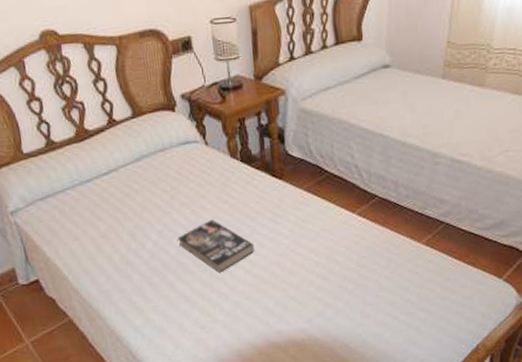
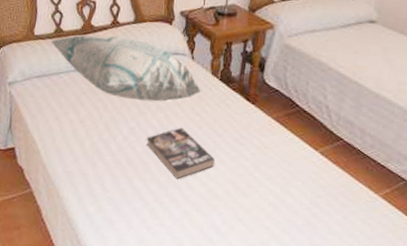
decorative pillow: none [43,136,225,203] -> present [50,35,202,102]

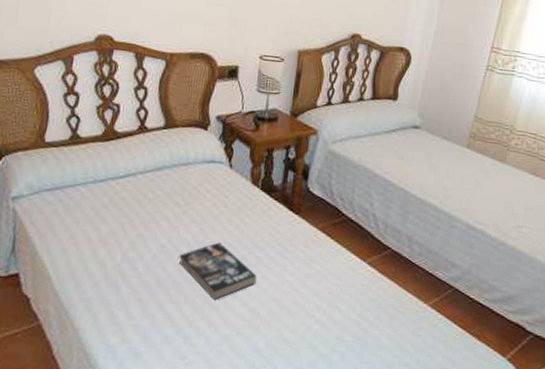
decorative pillow: present [50,35,202,102] -> none [64,141,242,215]

